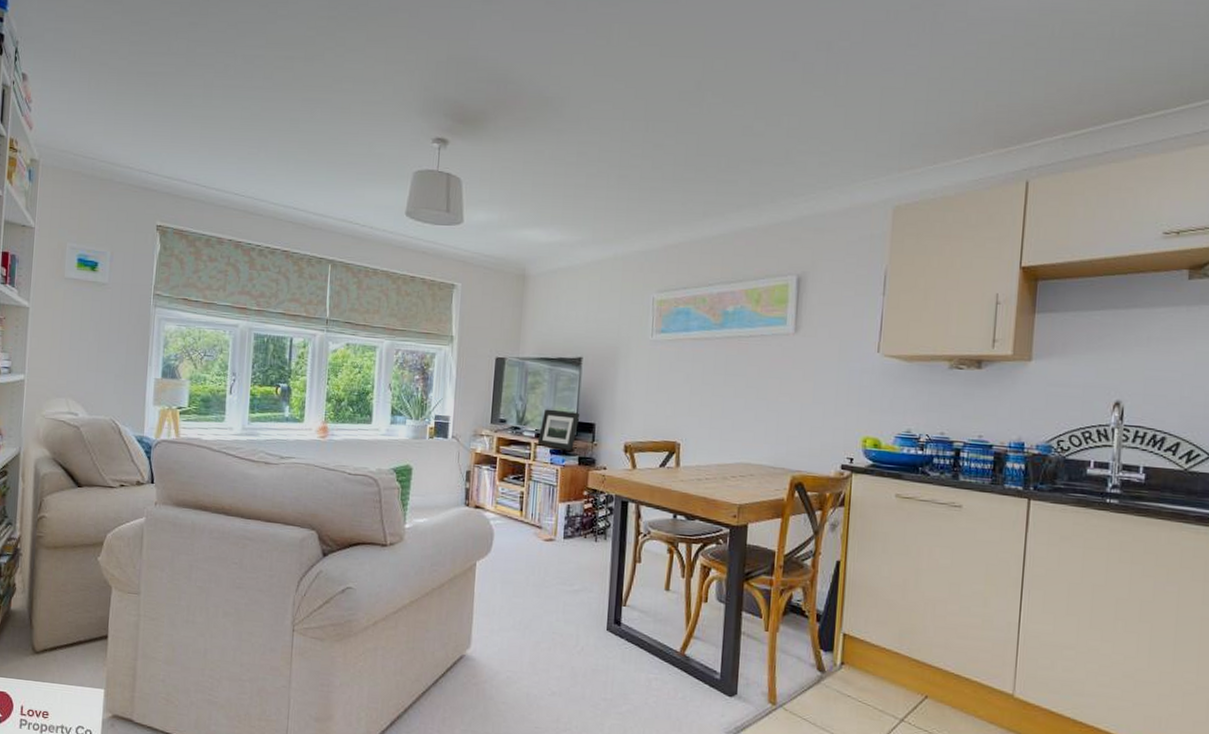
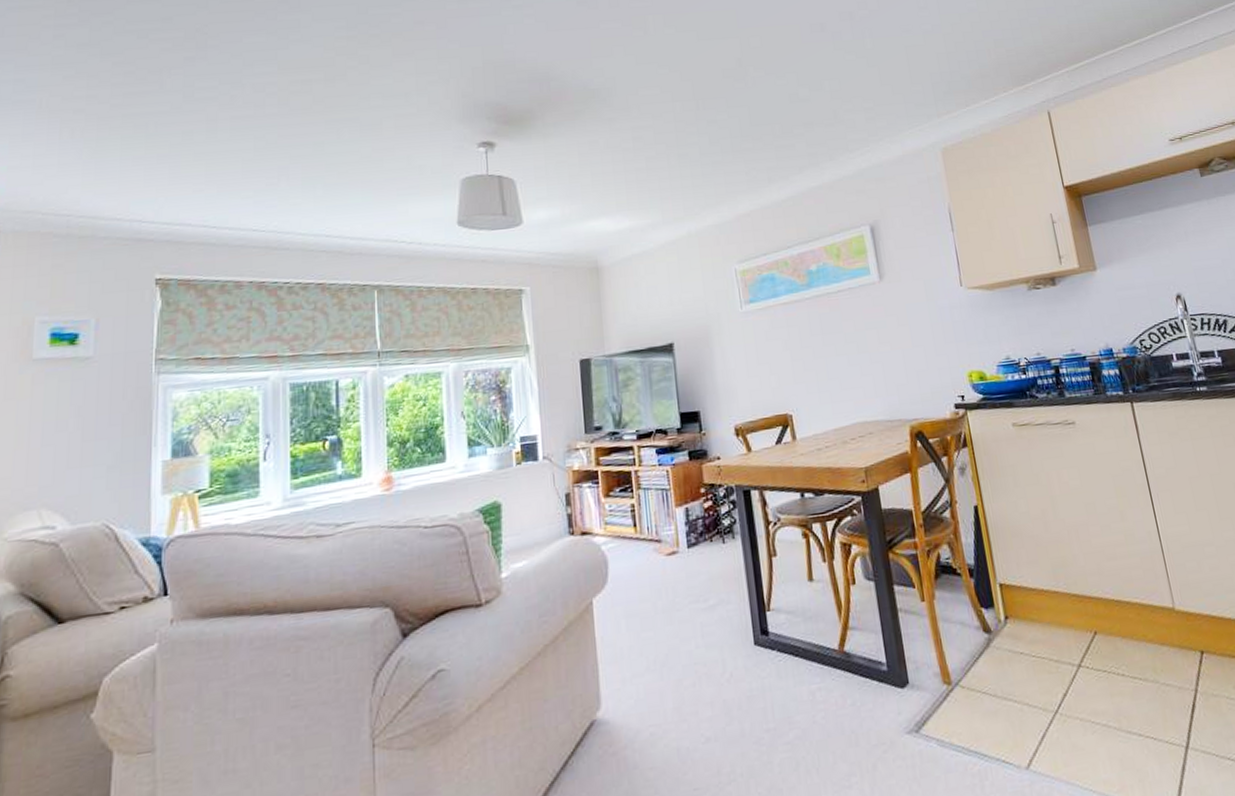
picture frame: present [537,410,580,451] -> none [640,403,682,448]

